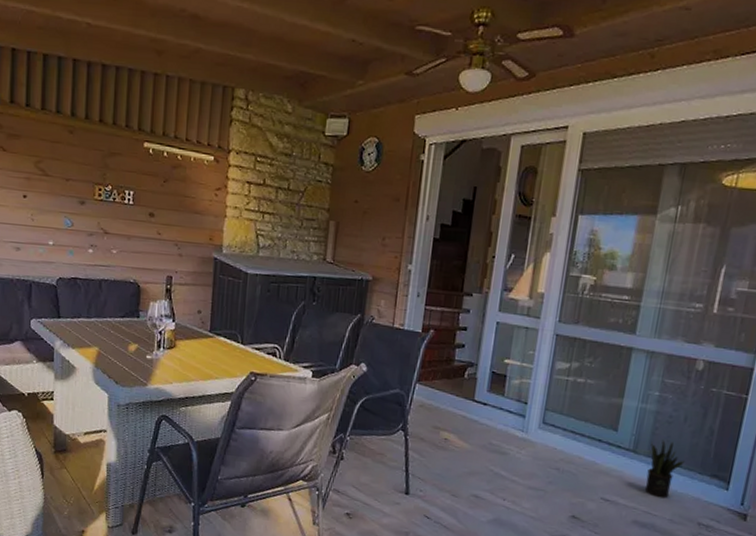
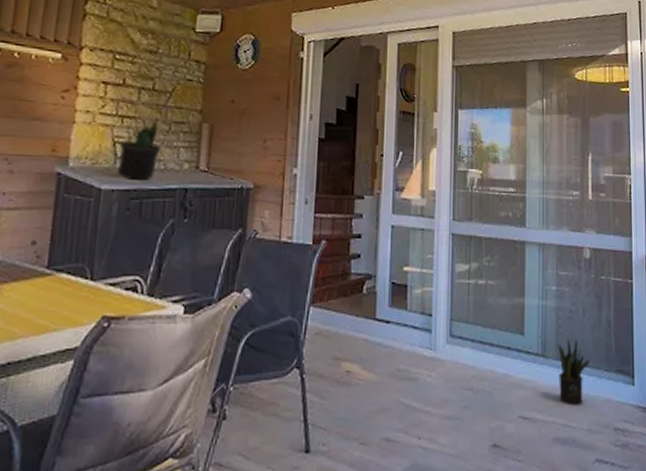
planter: none [260,212,294,268] -> present [117,116,161,180]

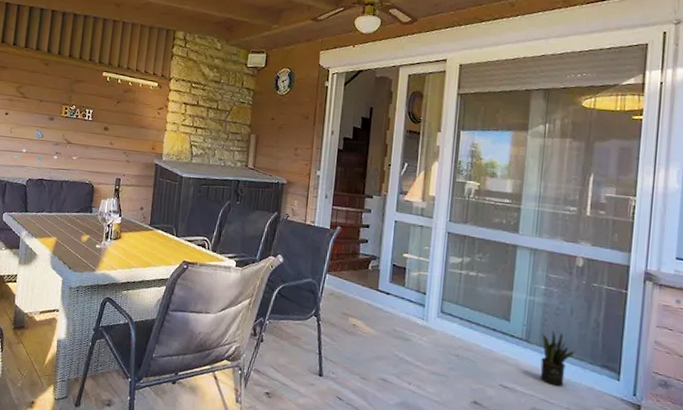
planter: present [117,116,161,180] -> none [193,127,222,173]

